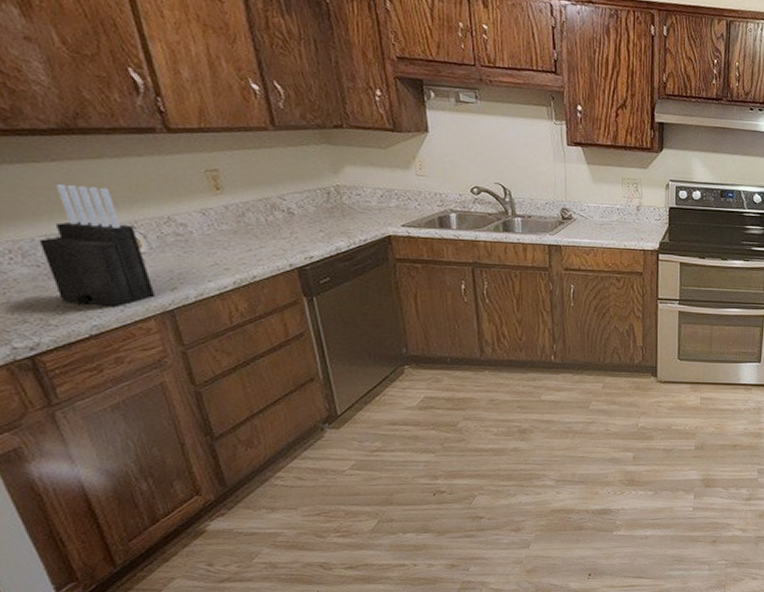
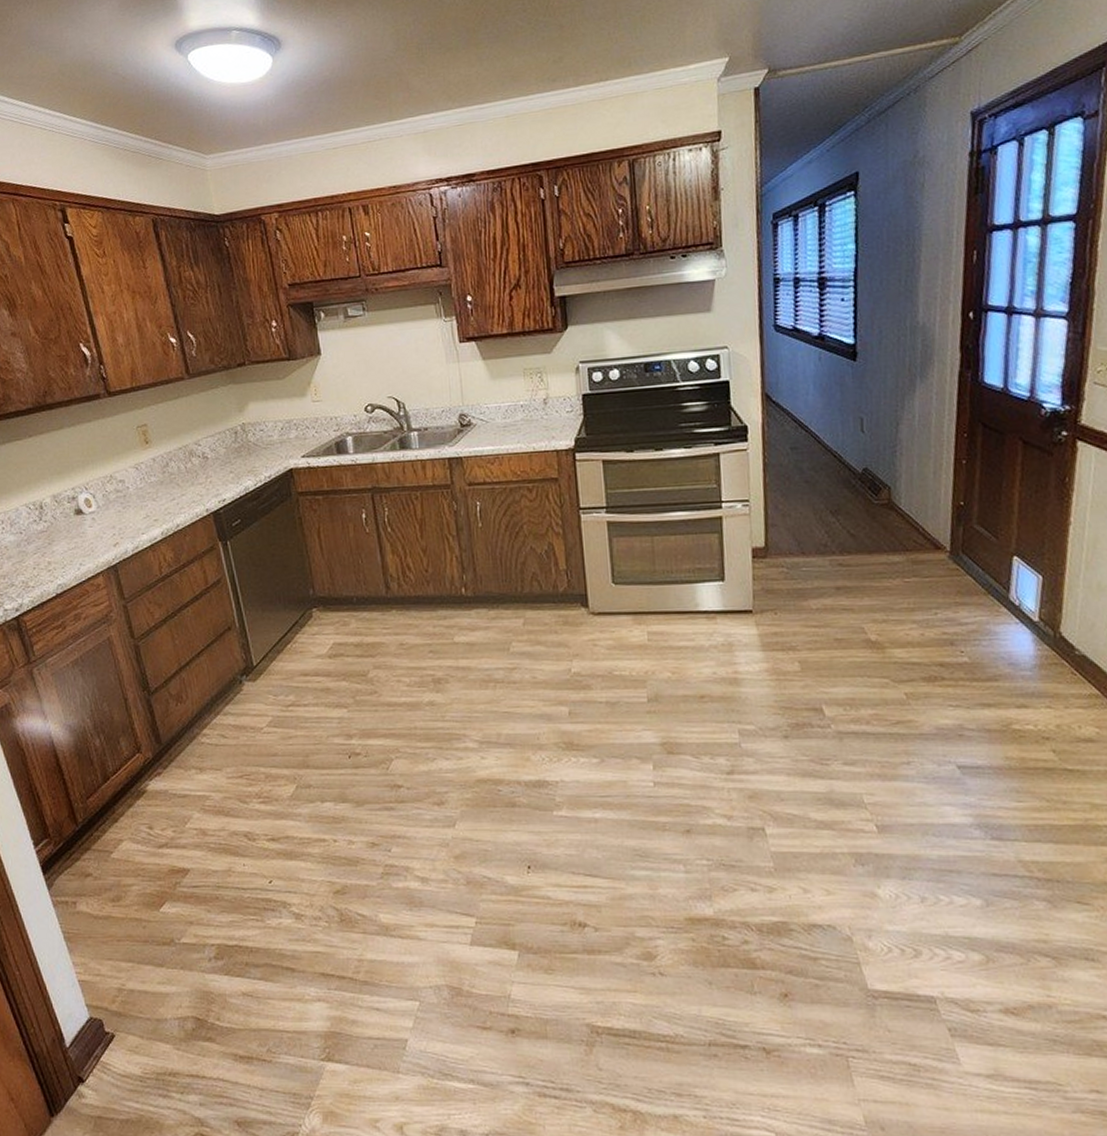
knife block: present [39,183,156,306] -> none [21,455,103,567]

